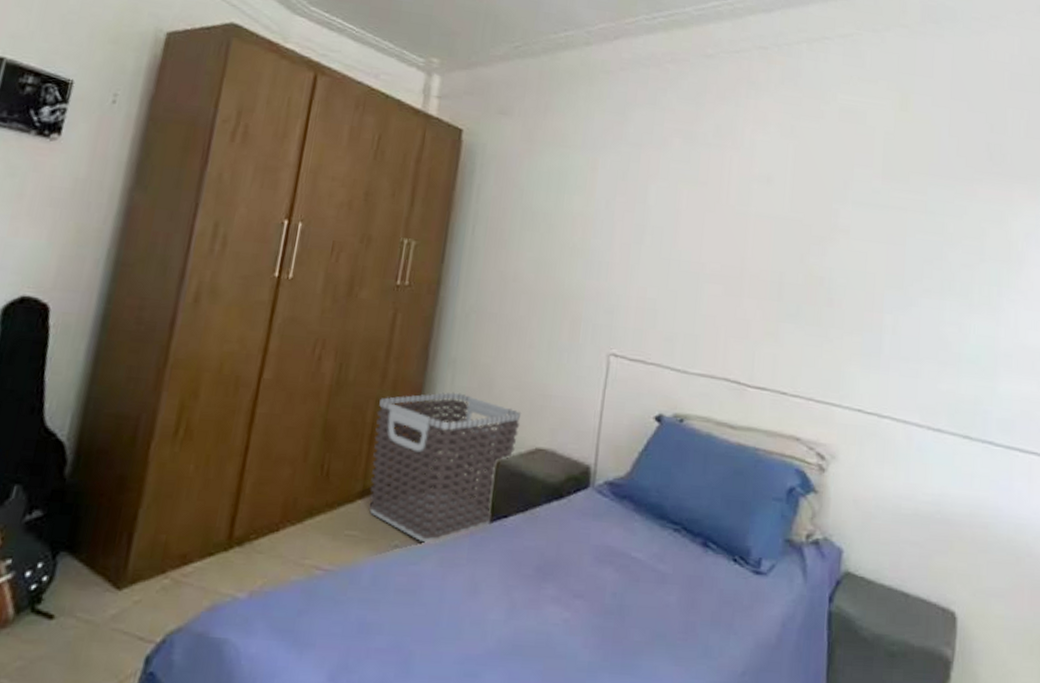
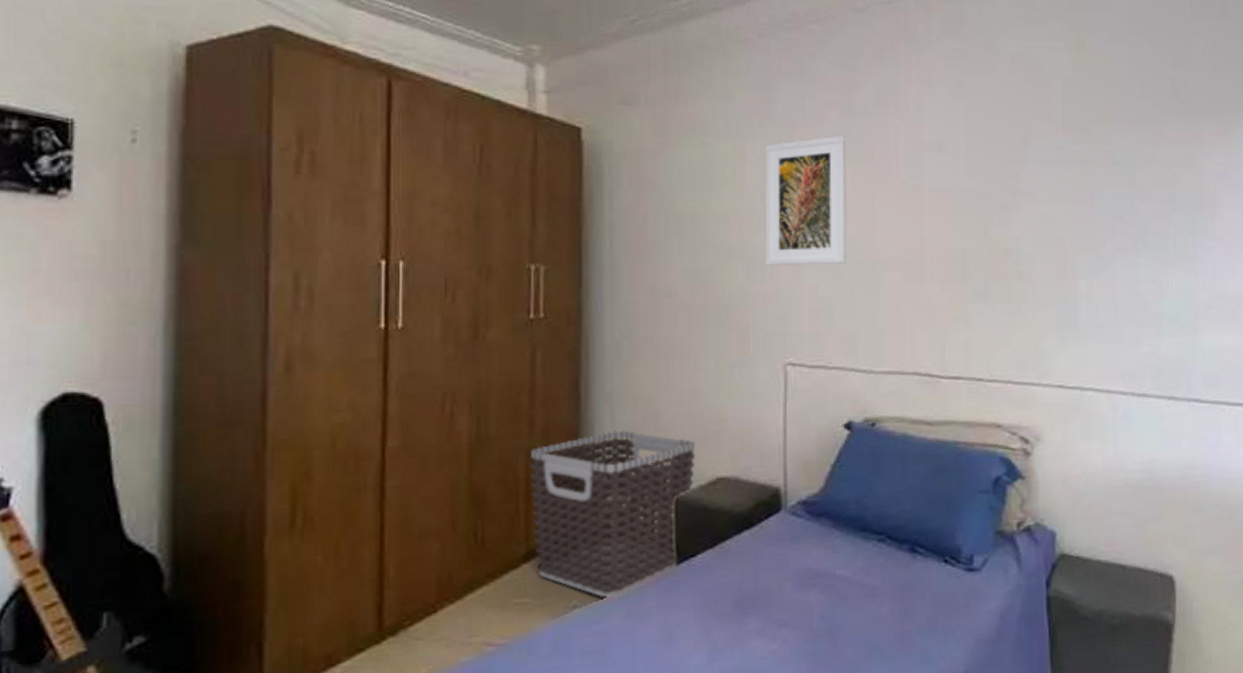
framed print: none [603,160,685,272] -> present [765,135,847,266]

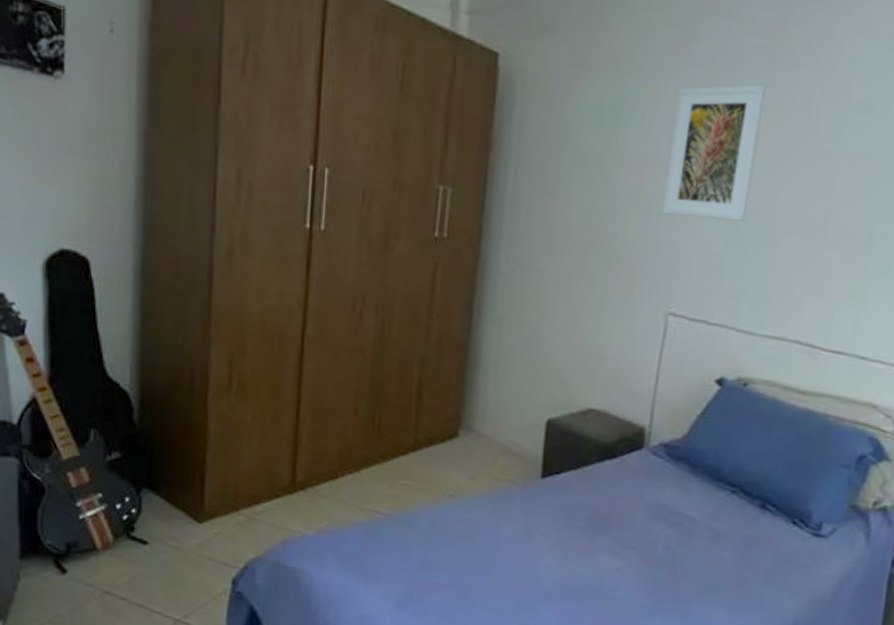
clothes hamper: present [529,430,696,598] -> none [421,350,573,495]

